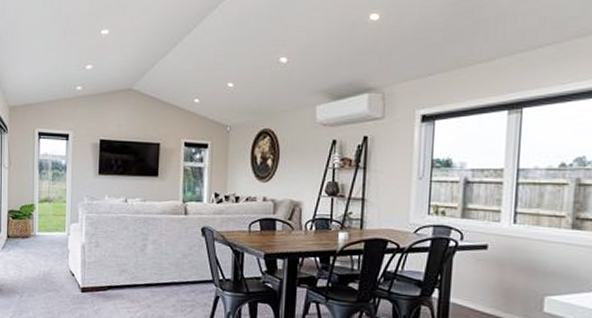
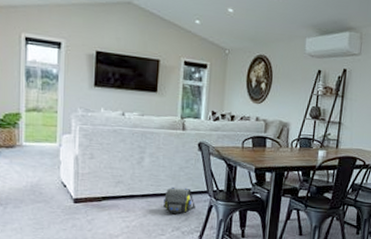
shoulder bag: none [168,276,201,306] -> present [164,188,195,215]

